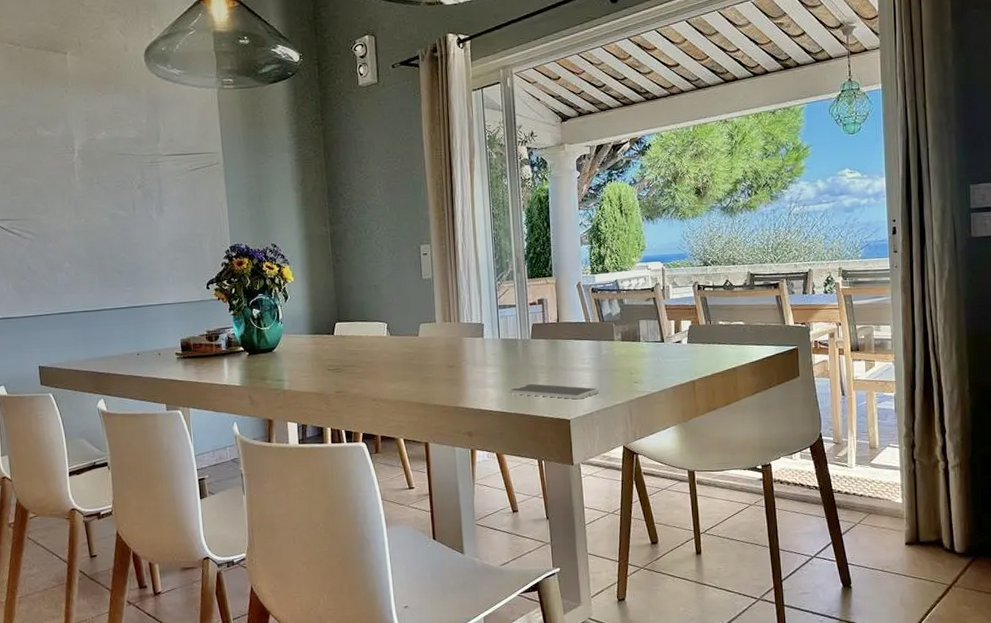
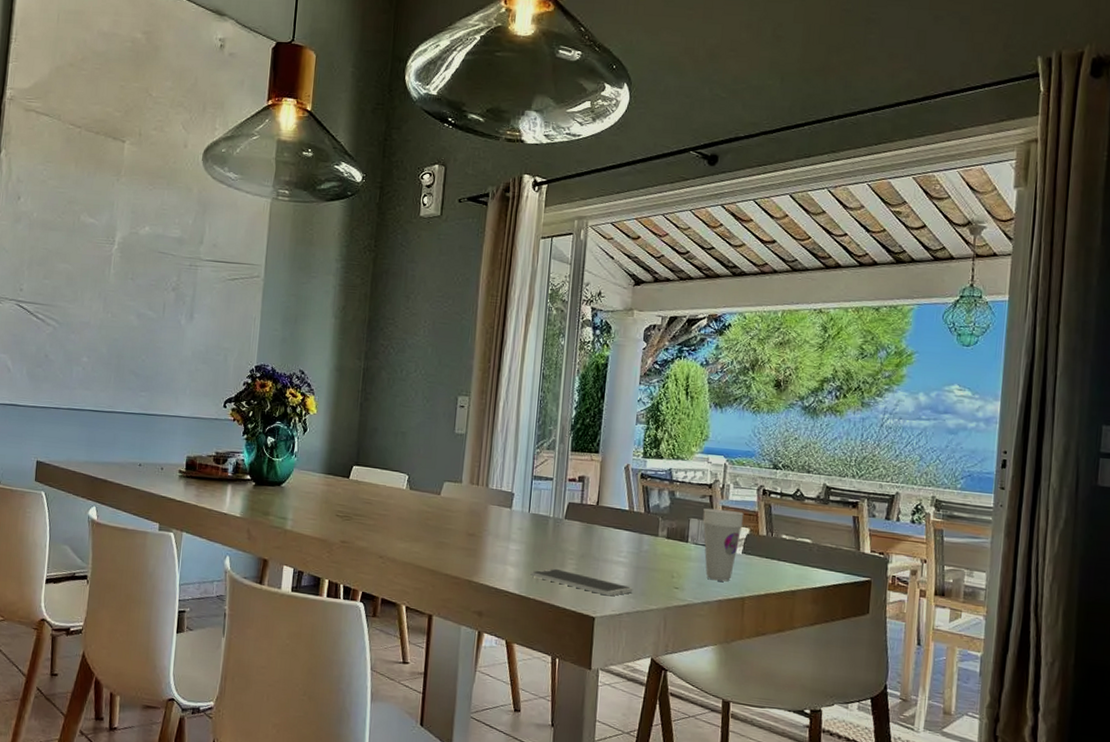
cup: none [650,307,685,371] -> present [702,508,744,582]

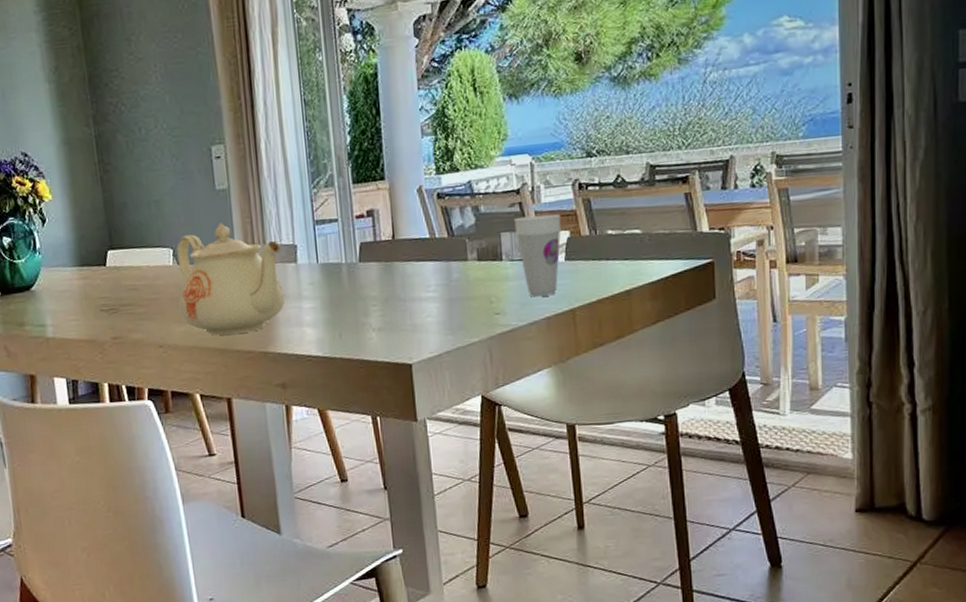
teapot: none [403,461,501,561] -> present [176,223,286,335]
smartphone: present [530,568,633,596] -> none [331,319,450,338]

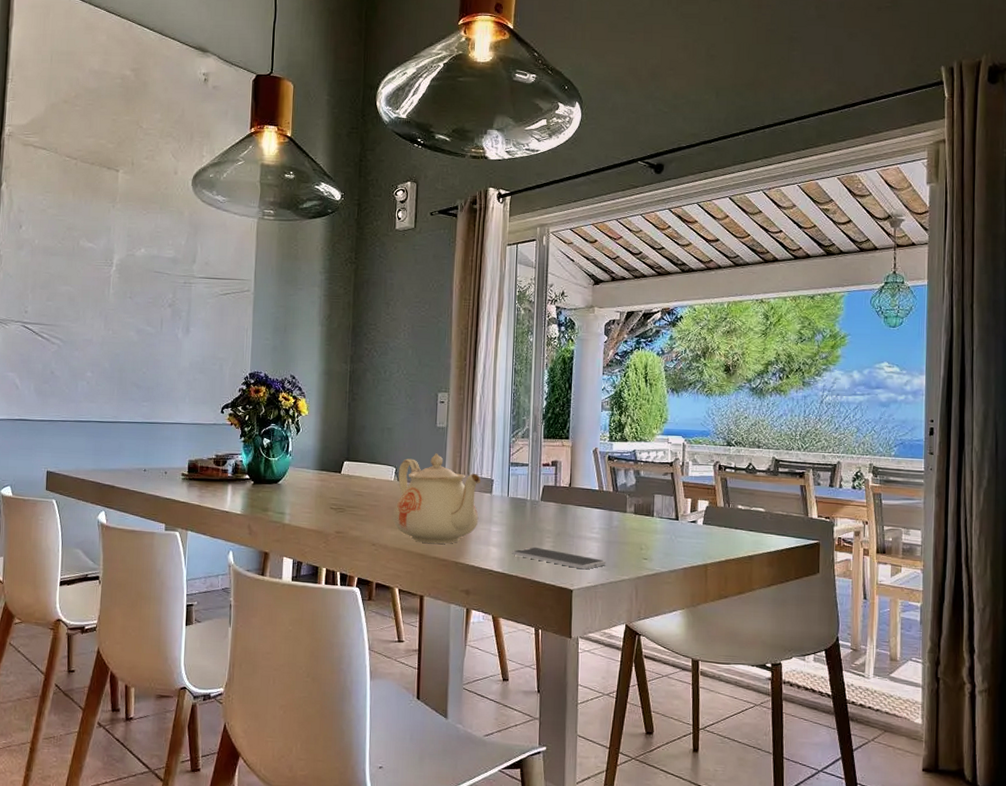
smartphone: none [331,319,450,338] -> present [512,547,606,570]
cup: present [514,214,562,297] -> none [666,484,703,551]

